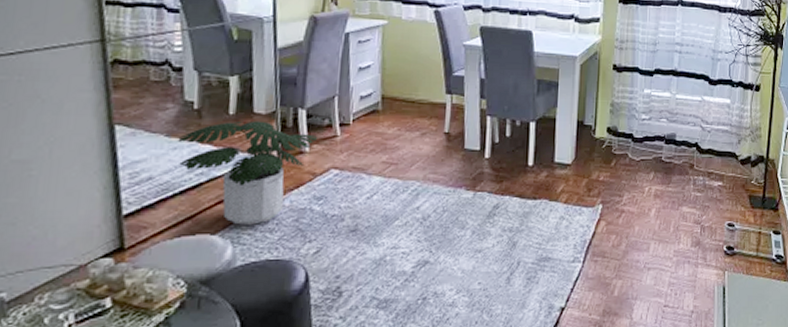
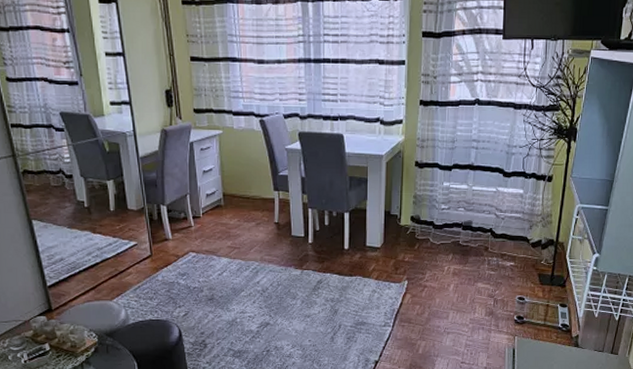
potted plant: present [177,120,317,225] -> none [77,215,177,294]

